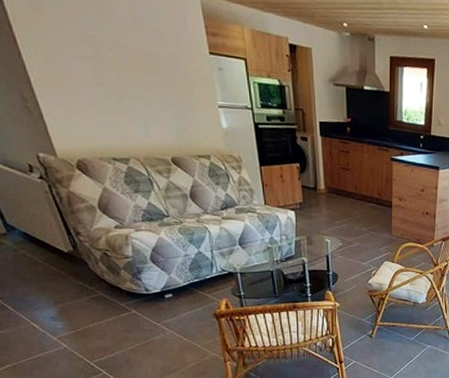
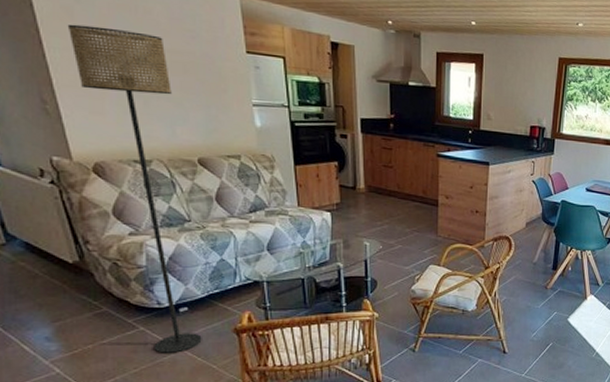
floor lamp: none [37,21,187,333] -> present [67,24,202,353]

